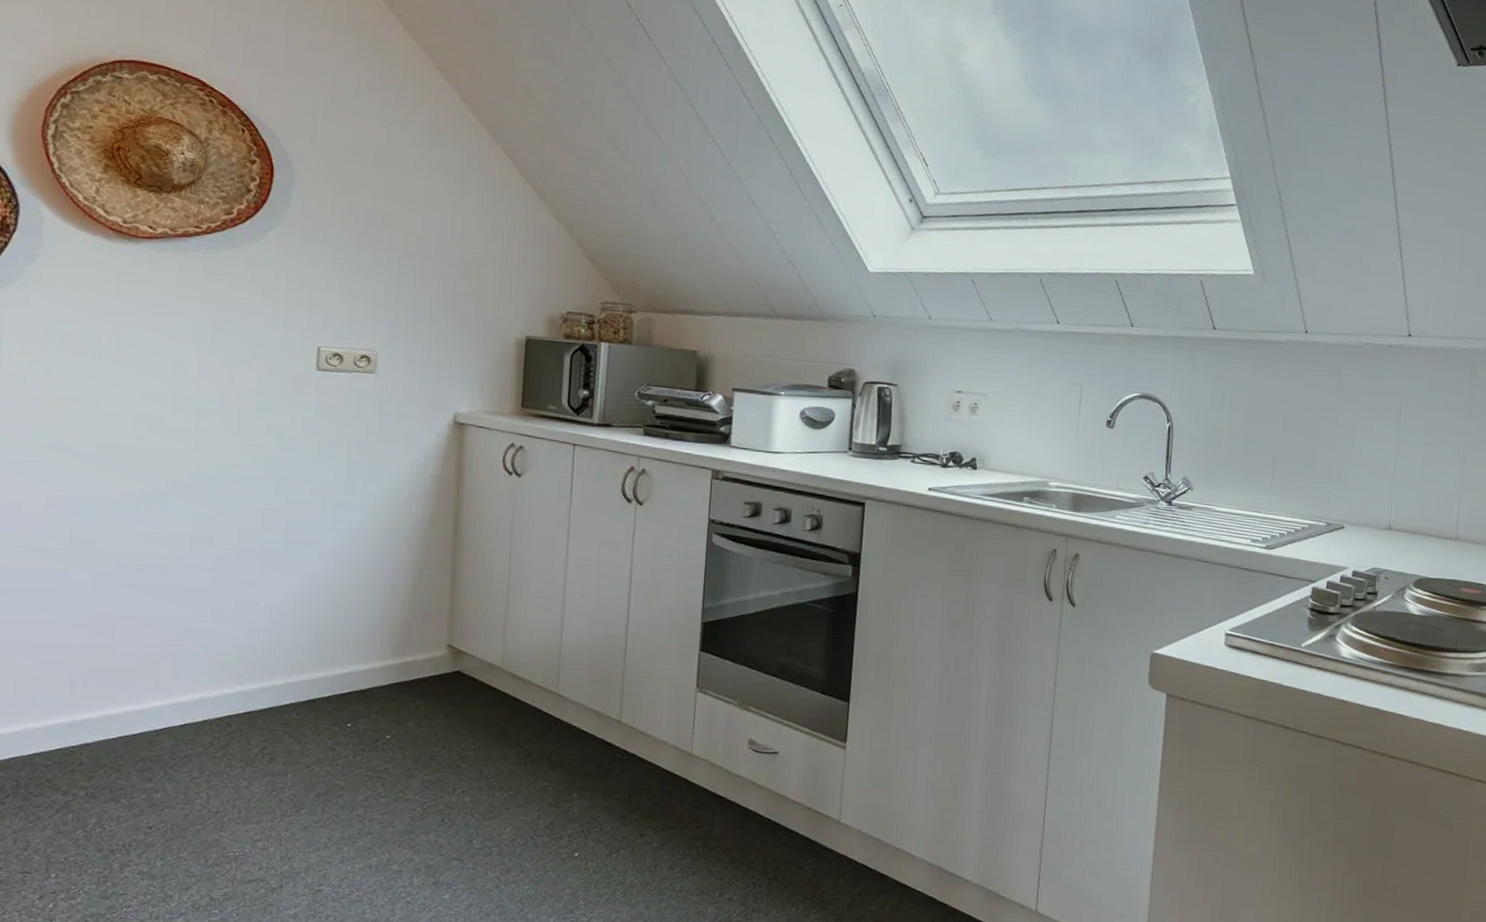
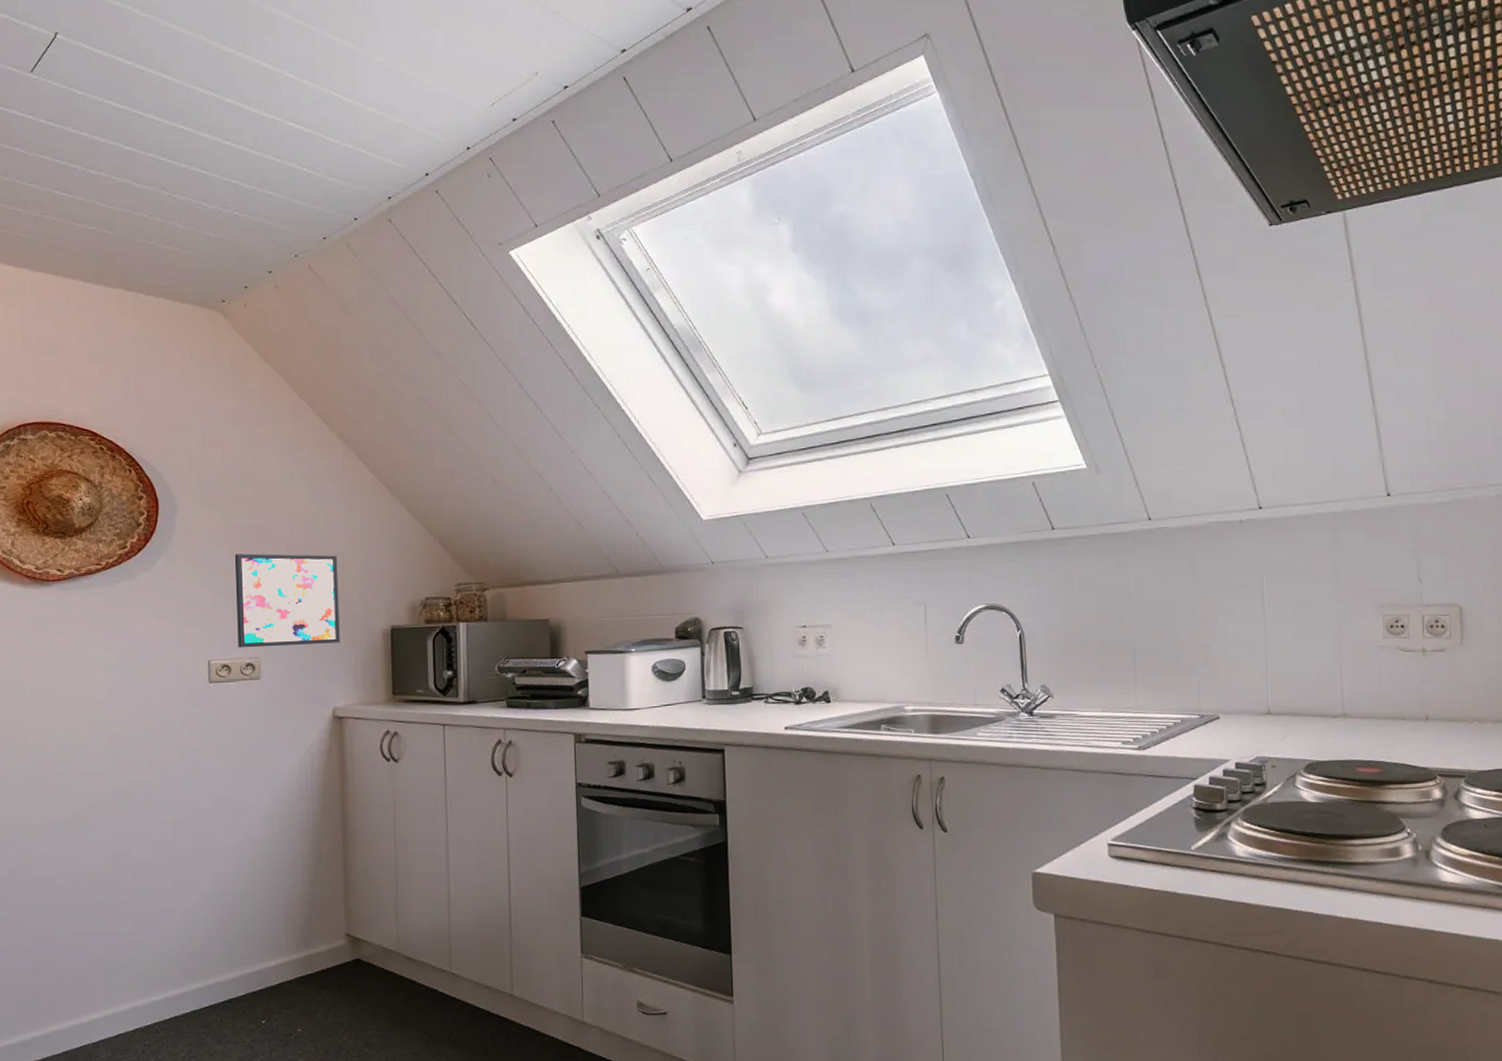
wall art: none [353,237,474,347] -> present [234,553,340,648]

